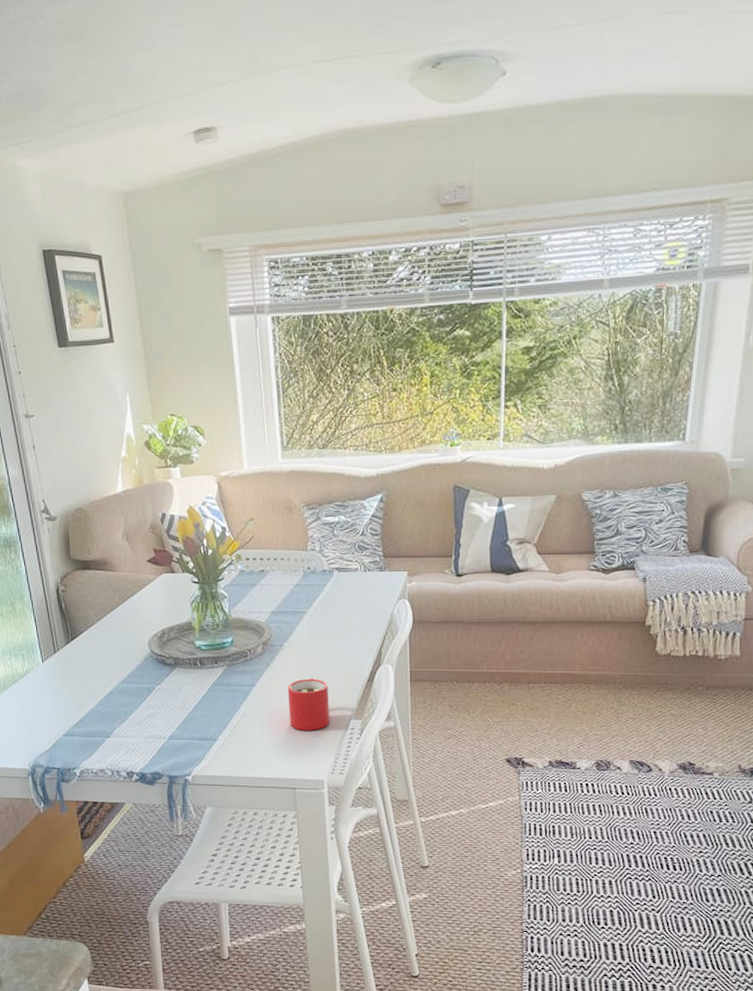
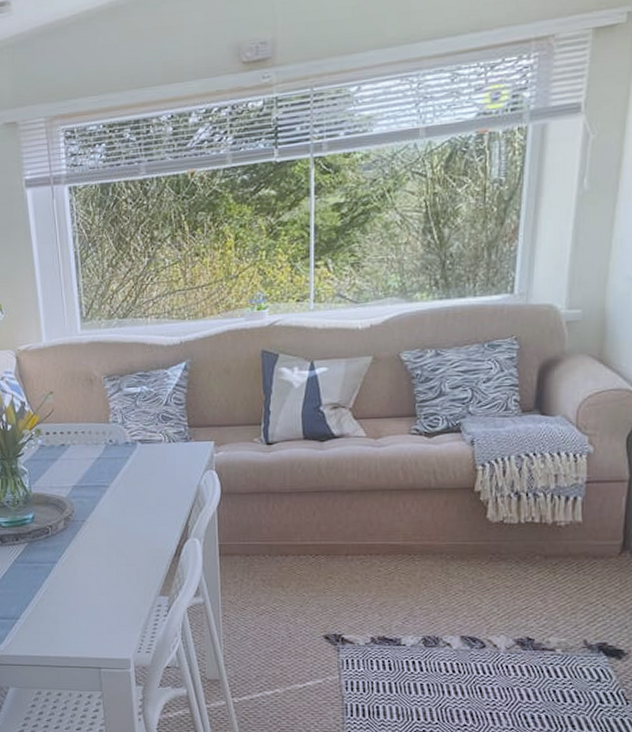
mug: present [287,677,330,731] -> none [91,553,136,608]

